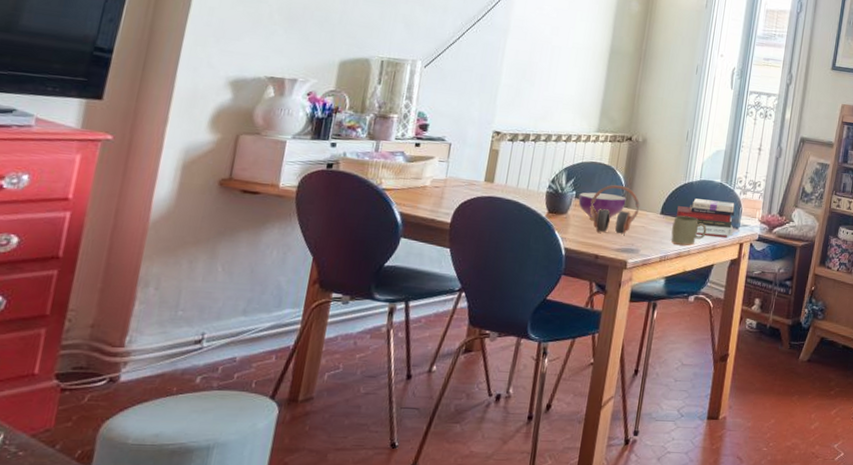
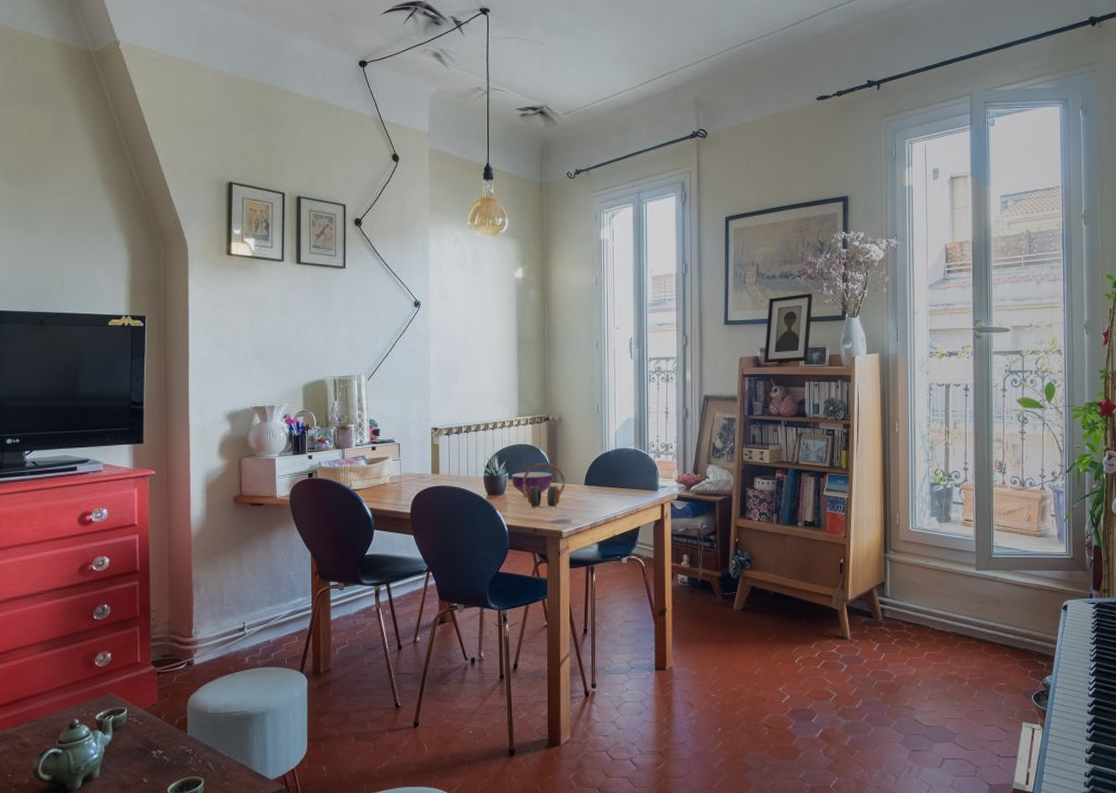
mug: present [671,215,707,246] -> none [597,484,629,511]
books: present [676,198,735,238] -> none [599,466,654,501]

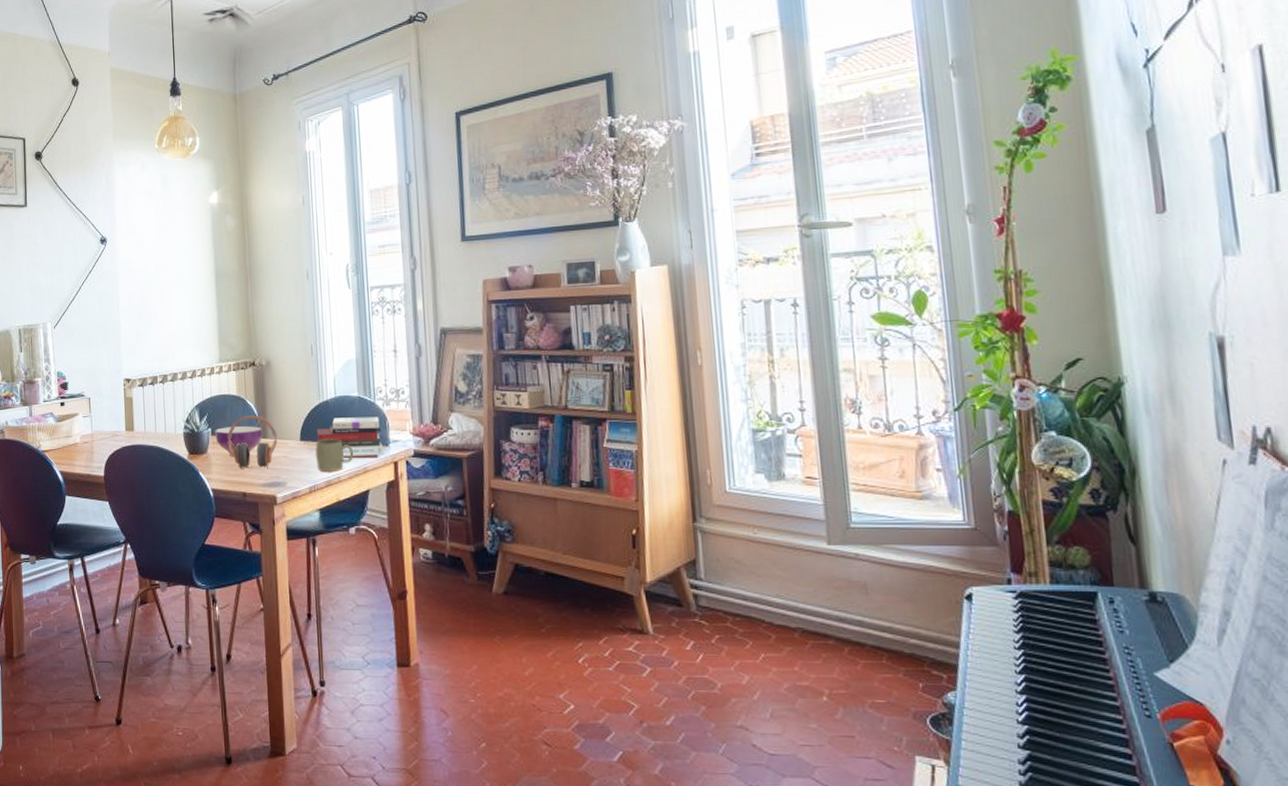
mug: none [597,484,629,511] -> present [315,439,354,472]
books: none [599,466,654,501] -> present [317,416,384,459]
picture frame: present [764,293,813,363] -> none [514,196,574,285]

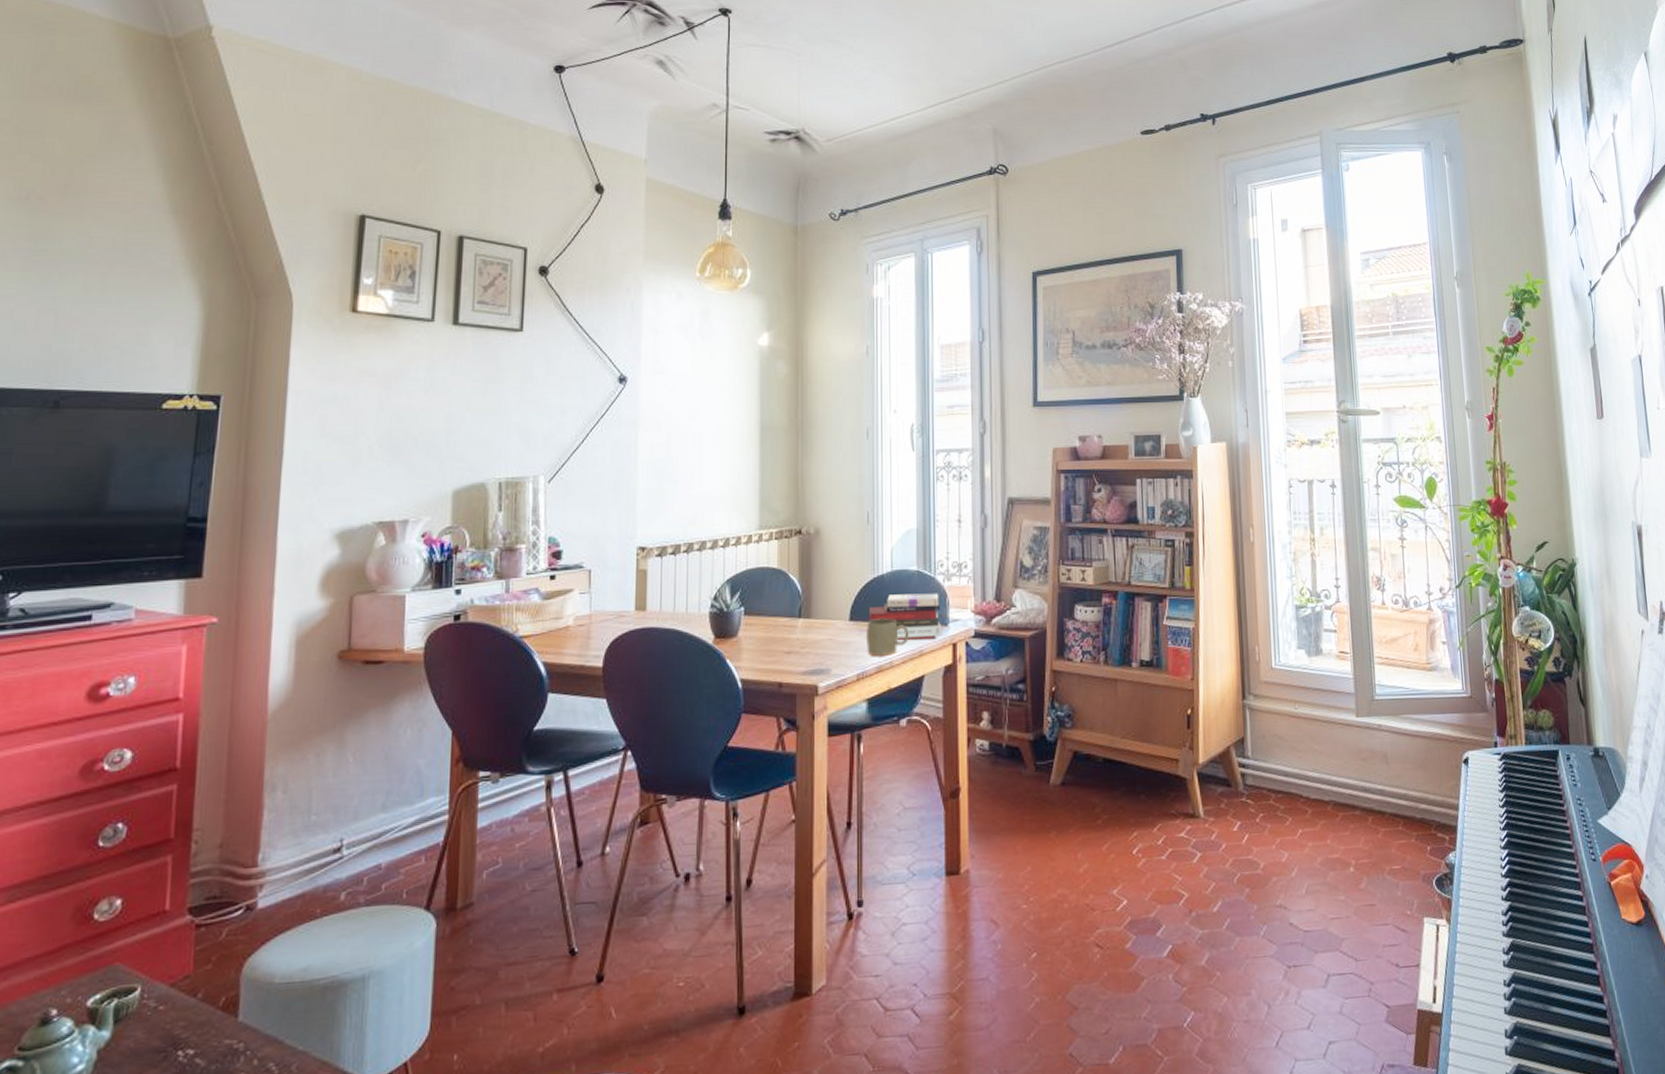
bowl: present [215,425,263,456] -> none [748,603,806,640]
headphones: present [227,416,278,469] -> none [764,592,824,654]

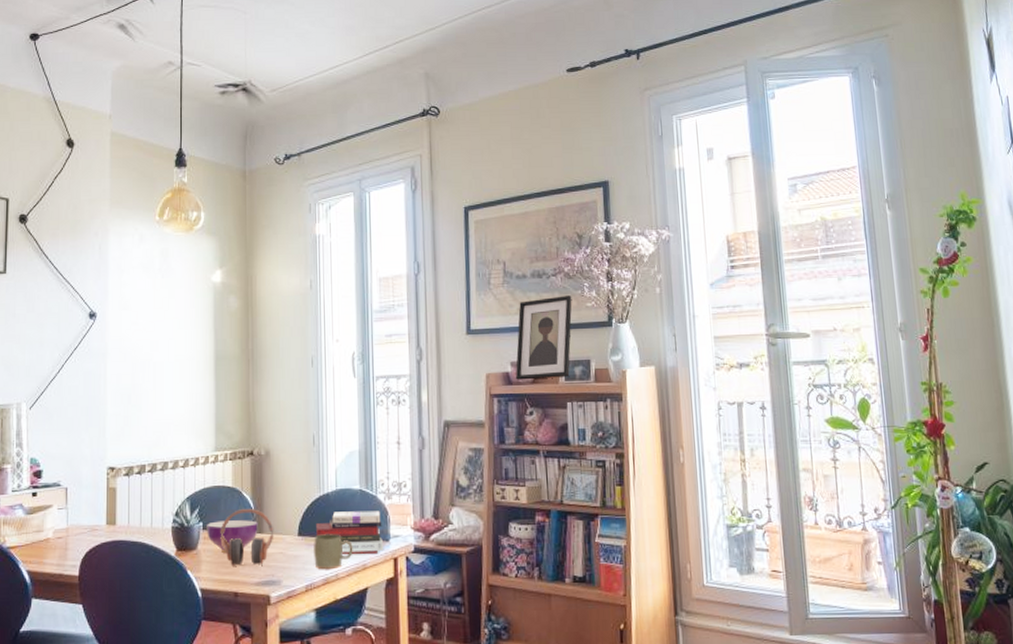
bowl: none [748,603,806,640] -> present [207,519,258,553]
headphones: none [764,592,824,654] -> present [220,509,274,566]
picture frame: none [1084,368,1143,455] -> present [516,295,572,380]

